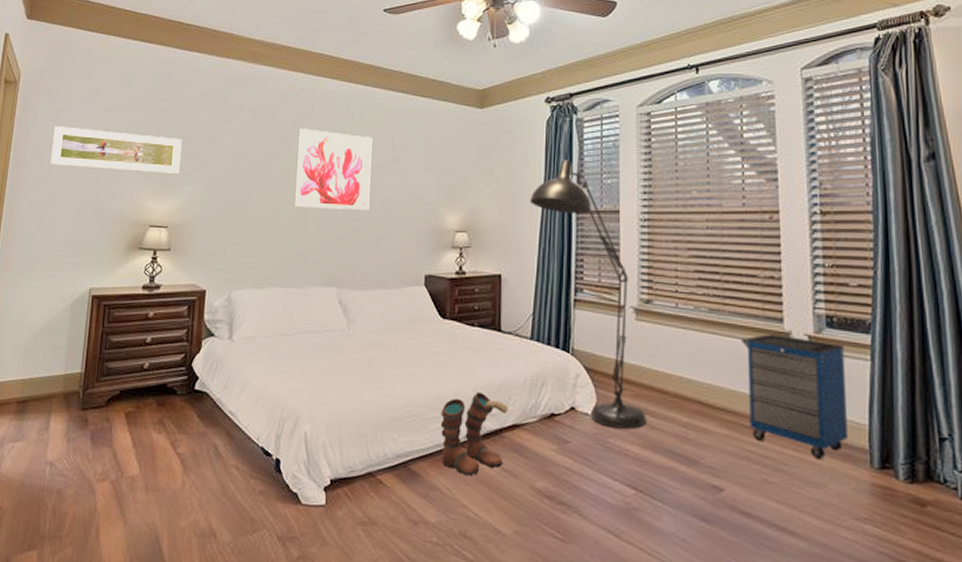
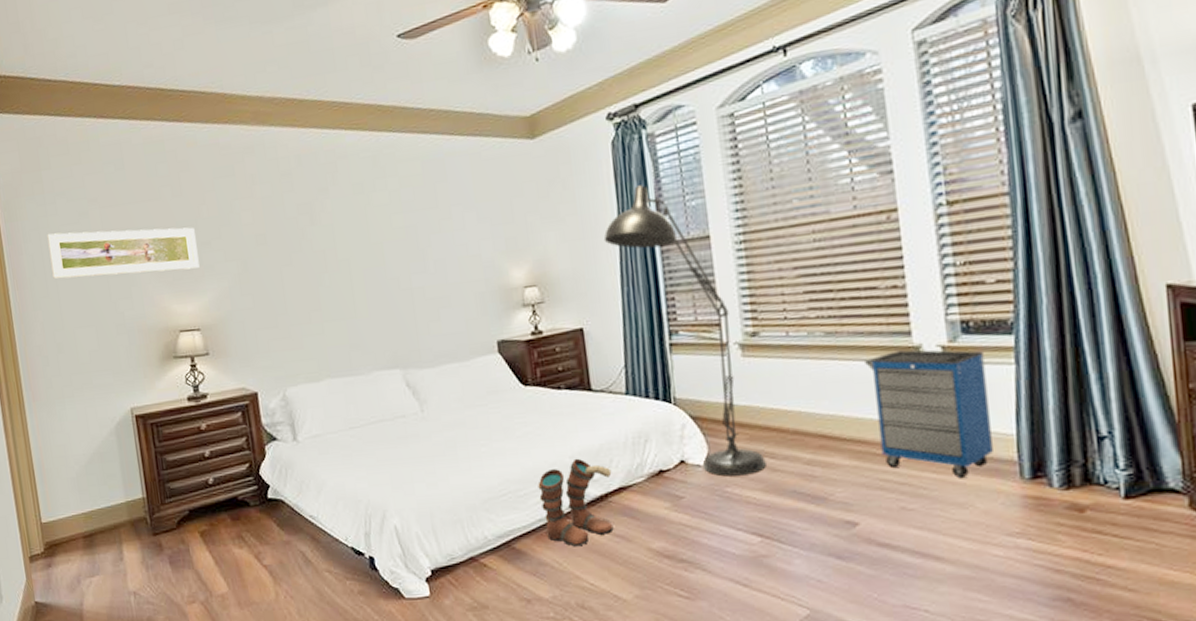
wall art: present [294,129,372,211] -> none [325,192,422,286]

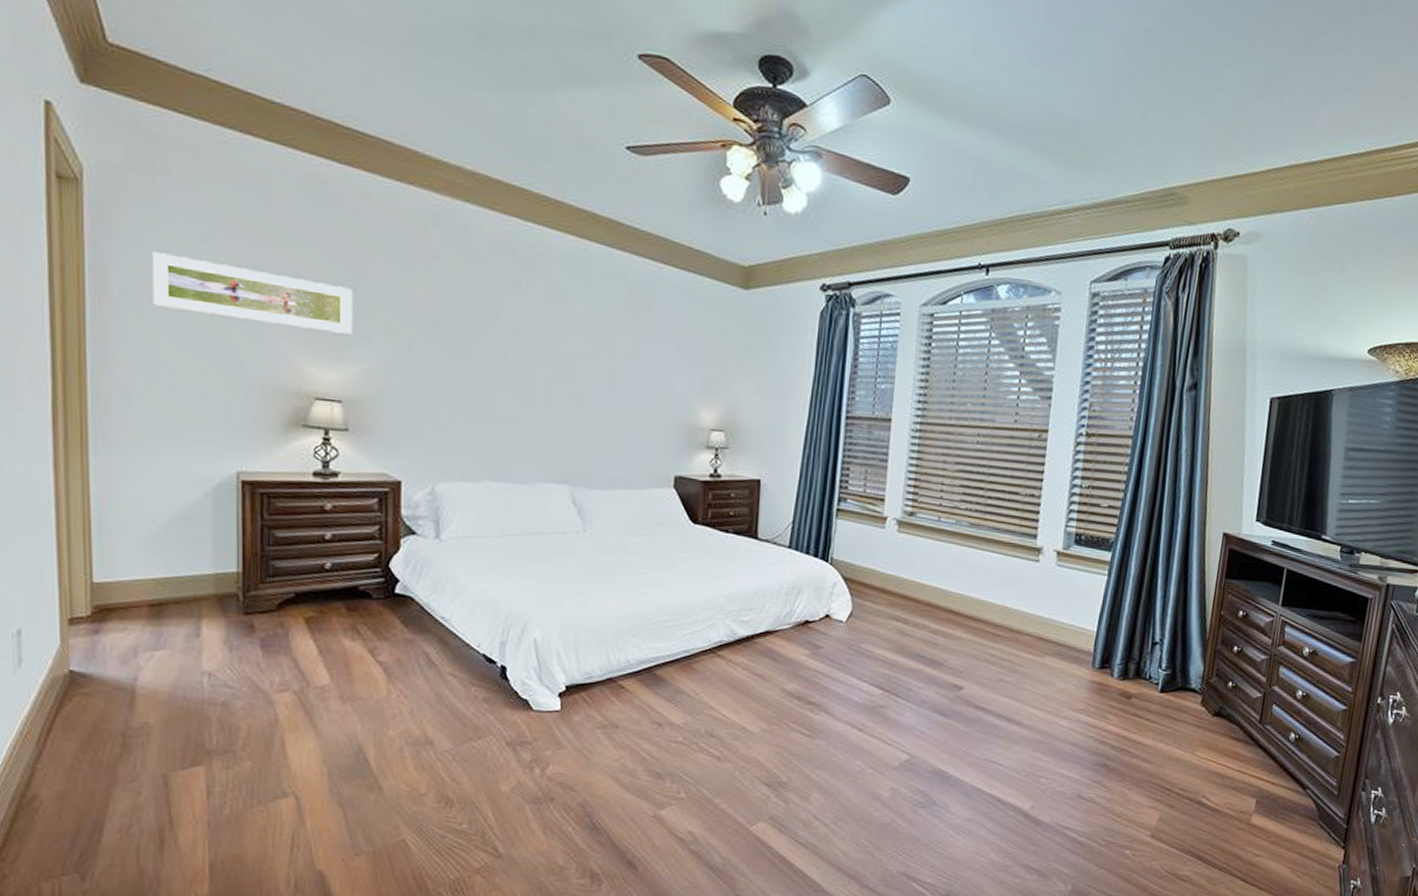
boots: present [538,458,614,547] -> none [688,599,762,680]
floor lamp: present [603,185,766,477] -> none [796,358,899,636]
cabinet: present [865,349,993,479] -> none [993,549,1087,662]

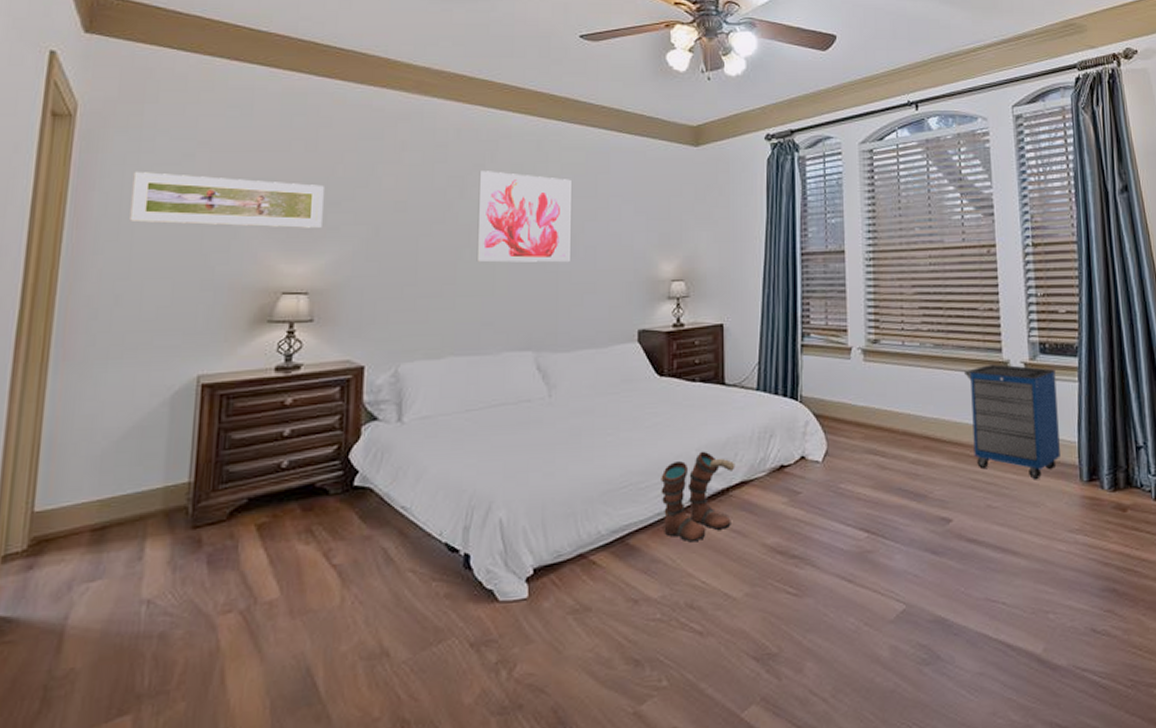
wall art: none [512,291,612,400] -> present [476,171,571,263]
boots: none [688,599,762,680] -> present [661,451,735,543]
cabinet: none [993,549,1087,662] -> present [965,364,1060,480]

